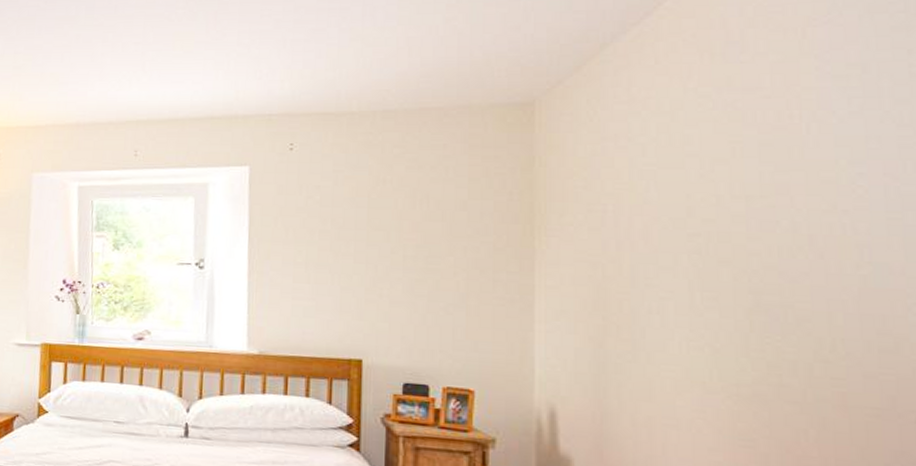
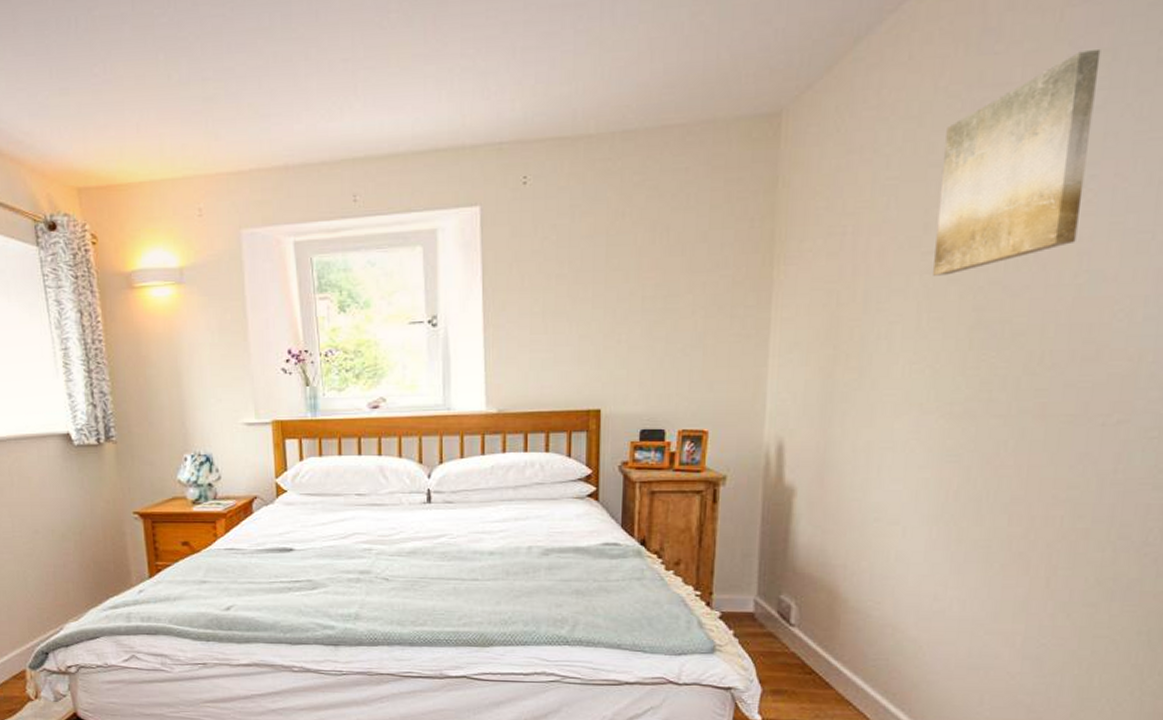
wall art: none [700,64,853,257] -> present [933,50,1101,276]

